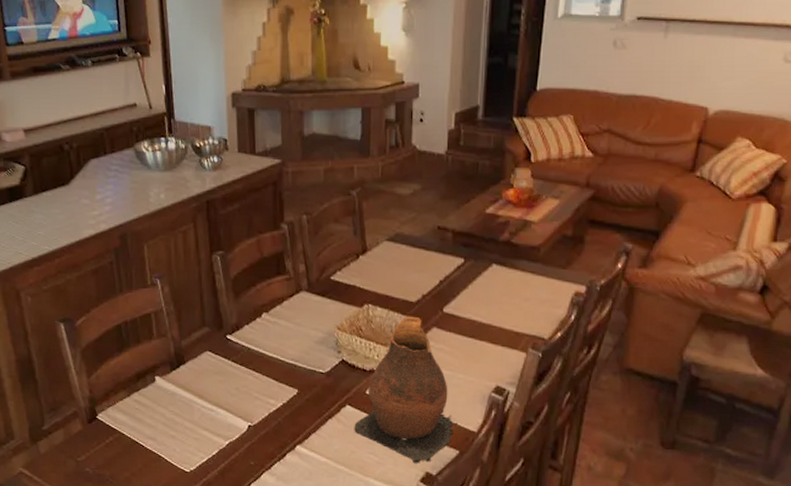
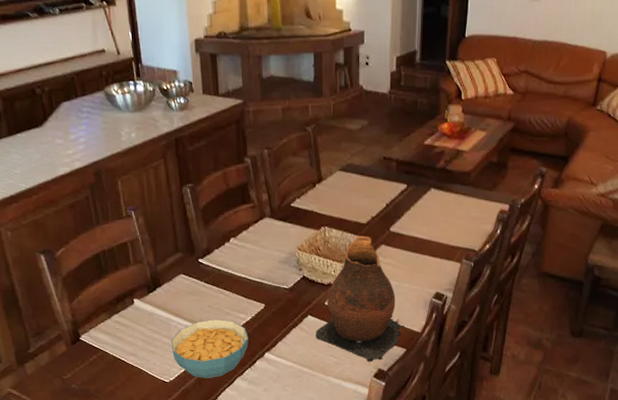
cereal bowl: none [193,403,278,471] -> present [171,318,248,378]

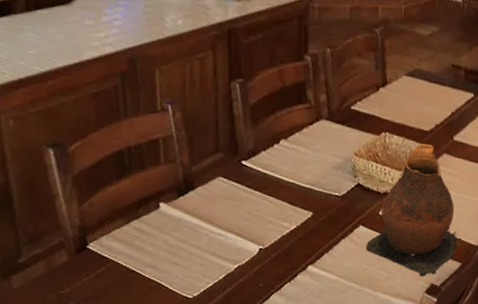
cereal bowl: present [171,318,248,378] -> none [199,227,291,294]

